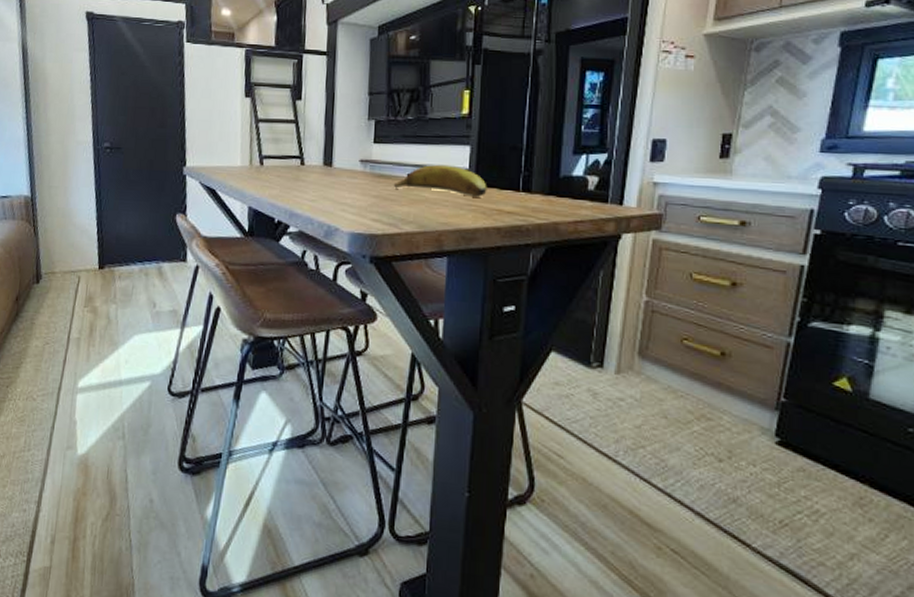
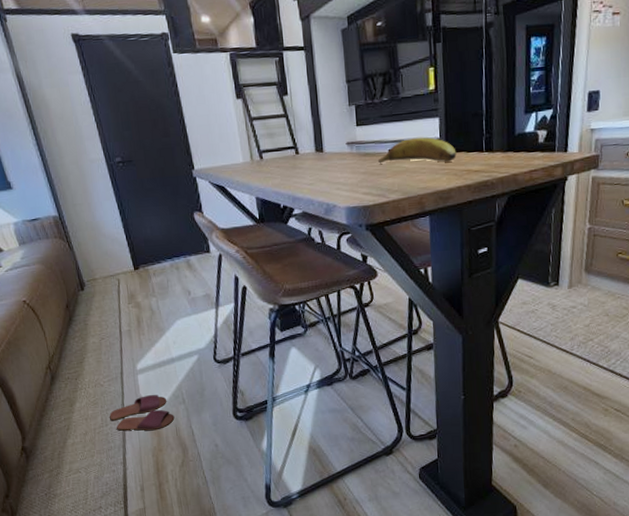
slippers: none [34,420,109,467] -> present [109,394,175,431]

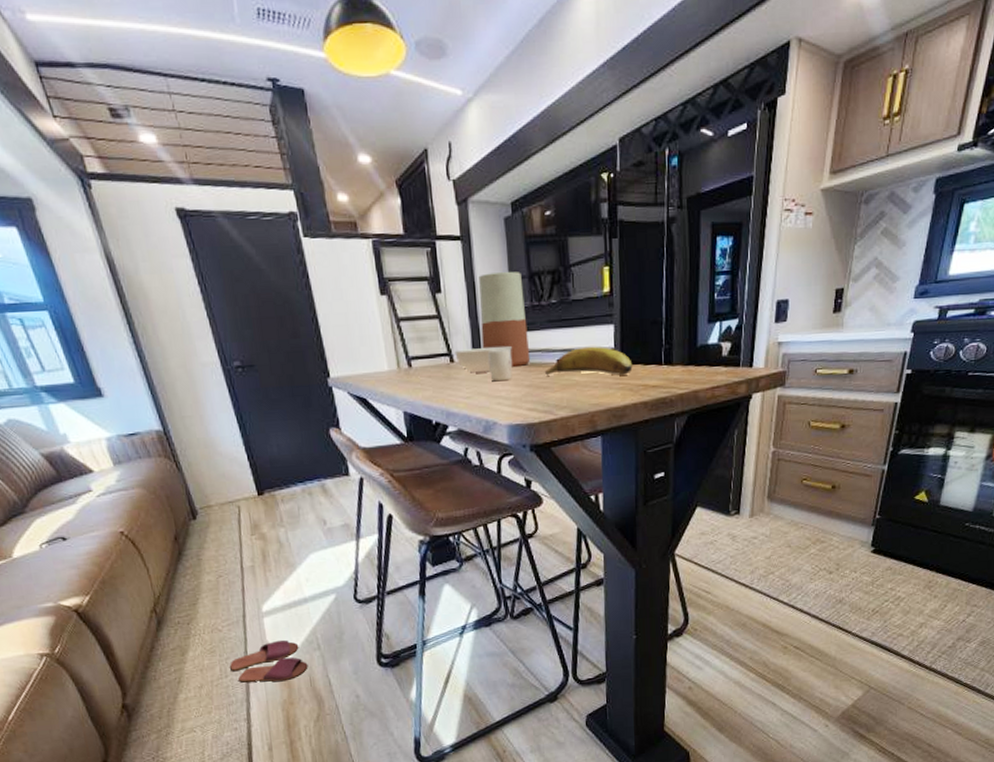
bowl: none [299,139,349,163] -> present [454,346,512,373]
vase: none [319,75,366,156] -> present [478,272,531,366]
mug: none [328,142,350,170] -> present [488,349,513,382]

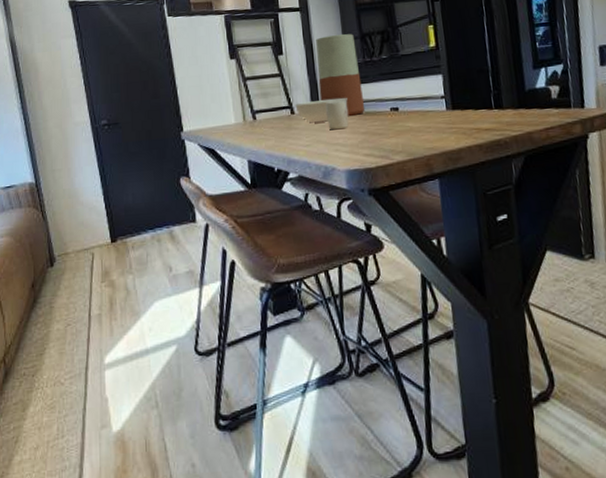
slippers: present [230,639,308,683] -> none [68,395,145,444]
fruit: present [544,346,633,376] -> none [378,94,464,123]

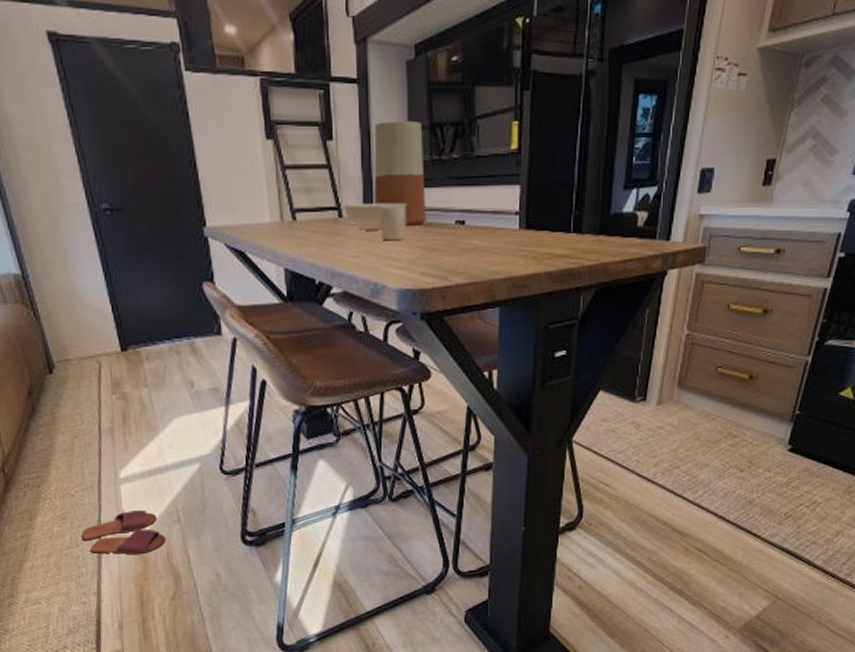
slippers: none [68,395,145,444] -> present [81,509,166,554]

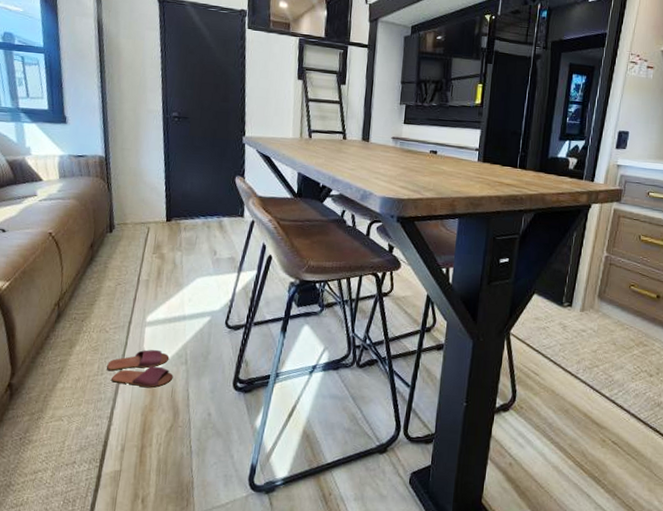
bowl: present [344,203,407,230] -> none [348,130,395,152]
vase: present [373,121,427,225] -> none [371,75,412,151]
mug: present [379,207,407,241] -> none [373,135,394,161]

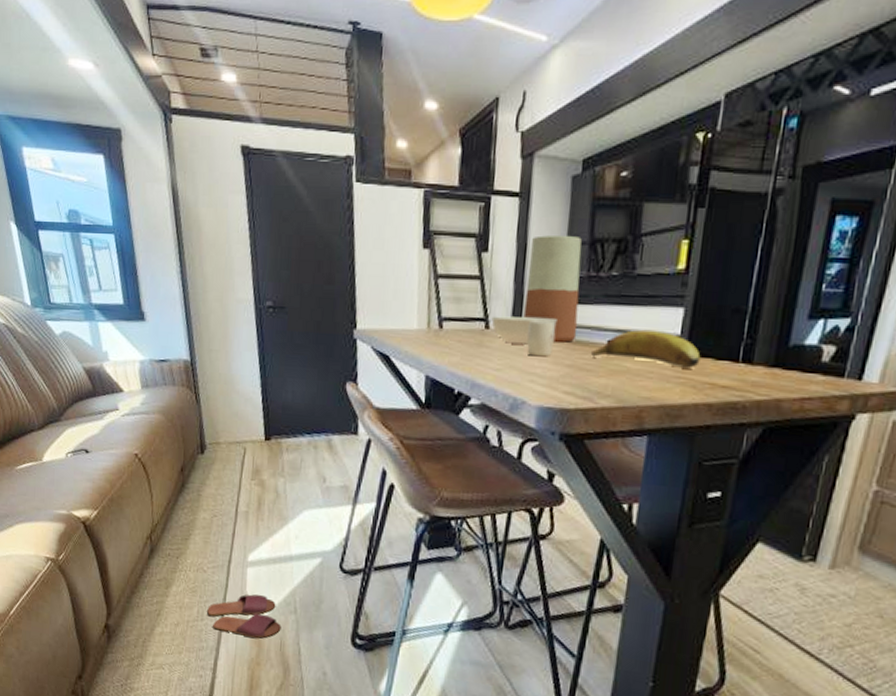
bowl: none [348,130,395,152] -> present [491,316,557,345]
vase: none [371,75,412,151] -> present [523,235,582,343]
mug: none [373,135,394,161] -> present [526,321,556,357]
fruit: none [418,143,492,172] -> present [590,329,701,369]

